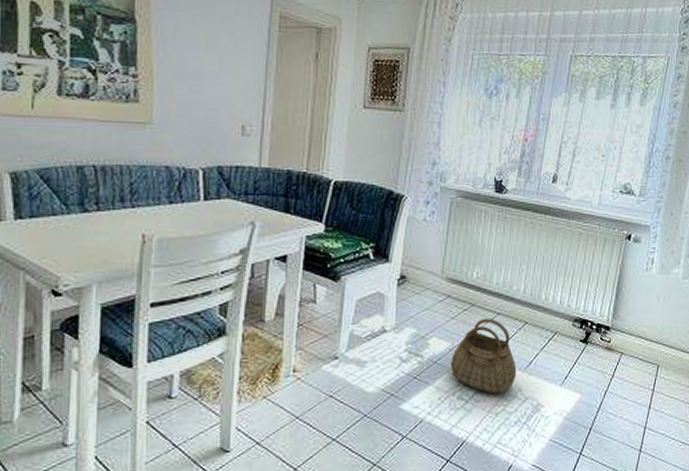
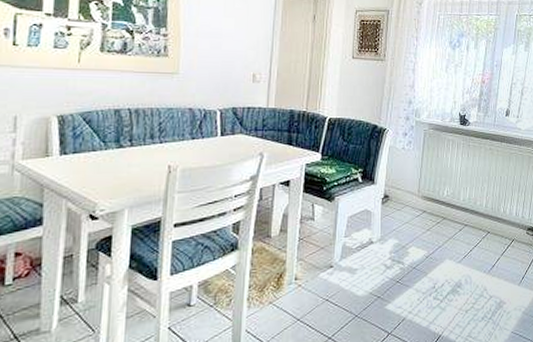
basket: present [451,318,517,394] -> none [428,229,482,294]

